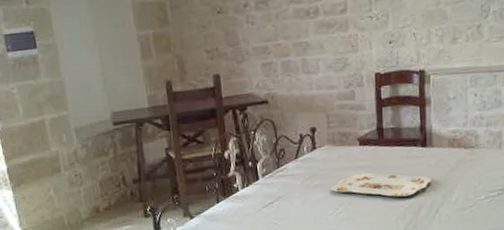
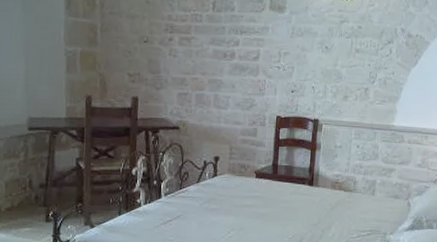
serving tray: present [330,172,431,197] -> none [225,202,313,228]

